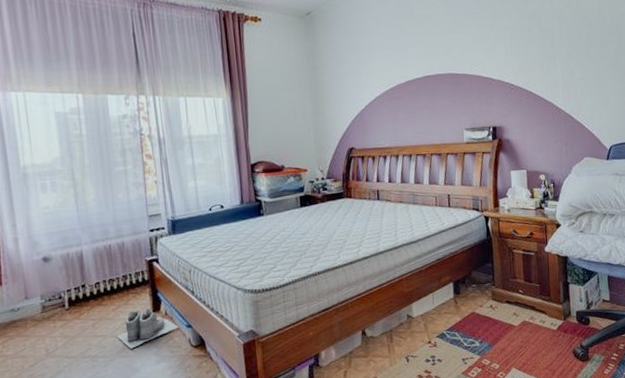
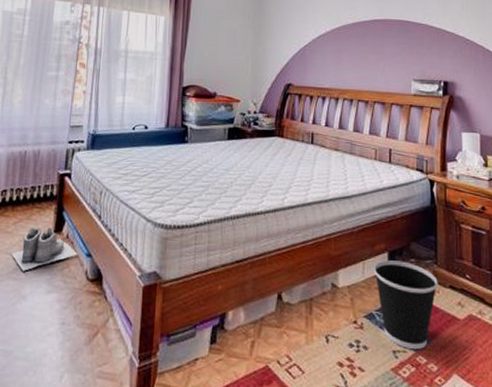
wastebasket: none [441,287,497,356] -> present [373,260,438,350]

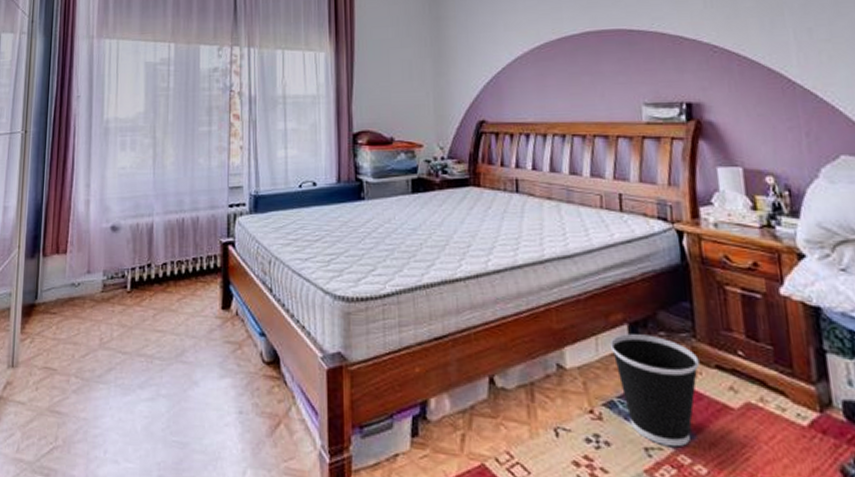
boots: present [11,227,78,271] -> none [178,303,250,354]

